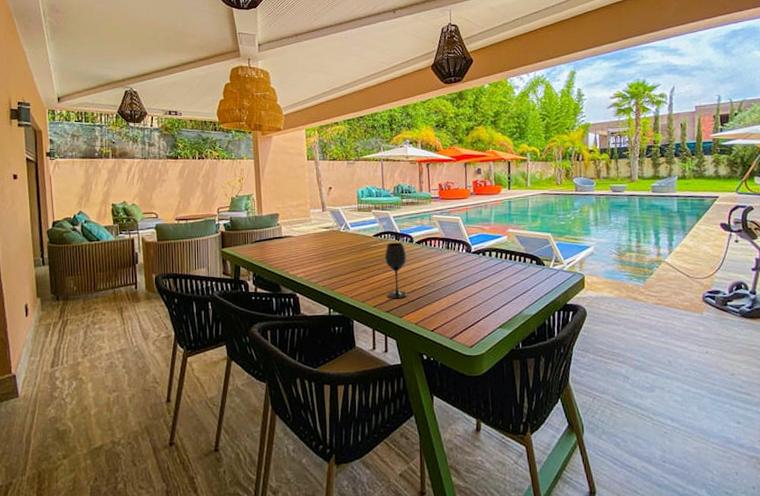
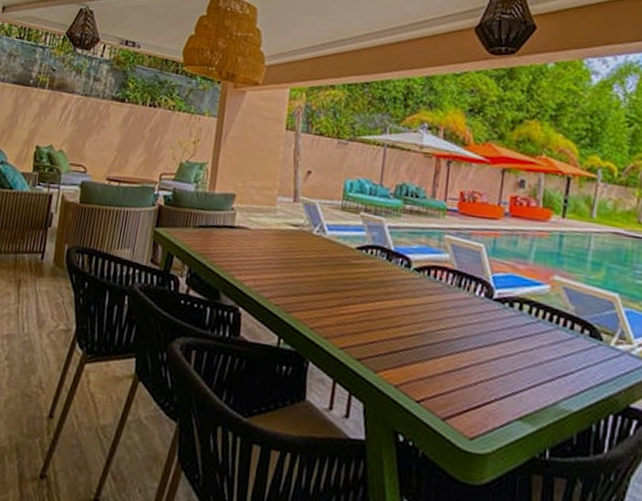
wineglass: present [384,242,408,299] -> none [360,262,399,345]

